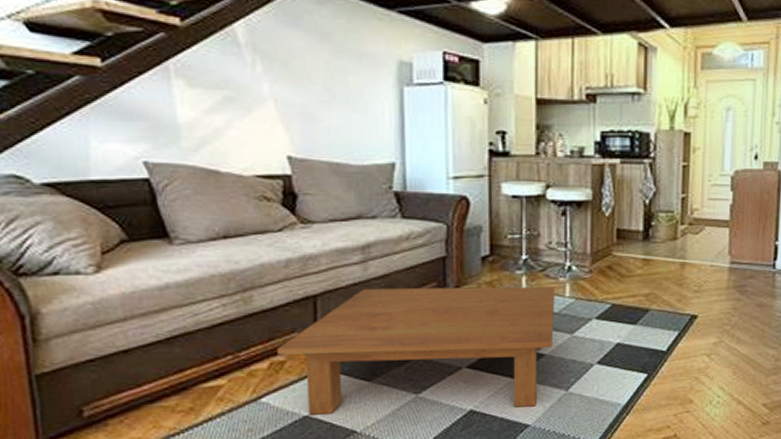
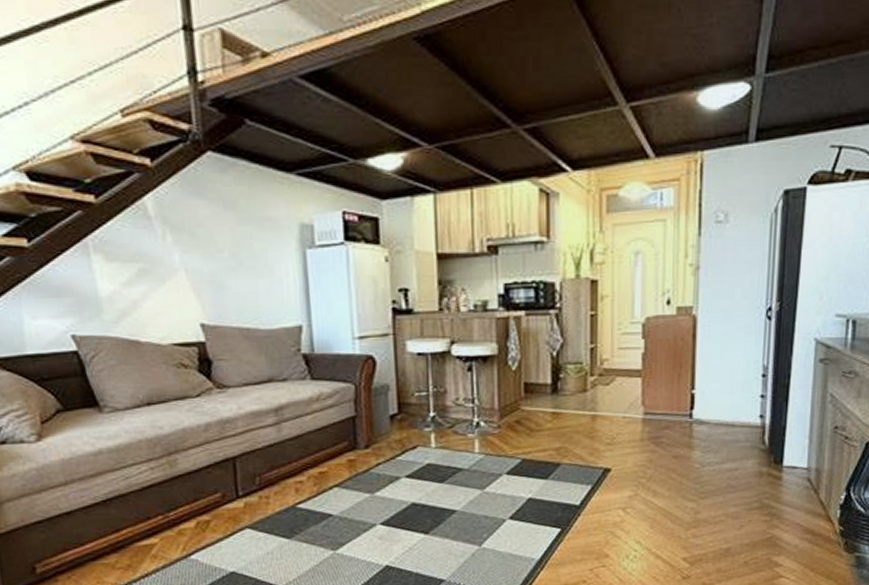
coffee table: present [277,286,555,415] -> none [202,443,465,571]

